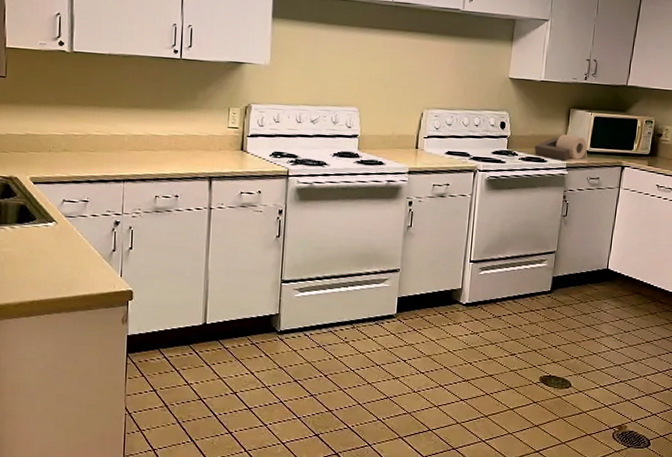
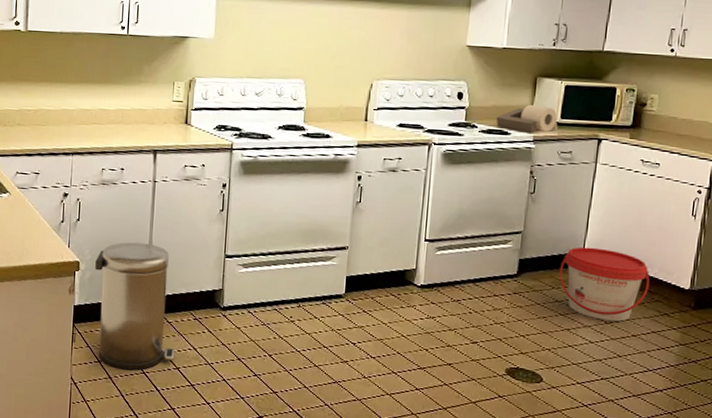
pedal bin: none [148,270,233,398] -> present [94,242,175,371]
bucket: none [586,264,662,330] -> present [559,247,650,322]

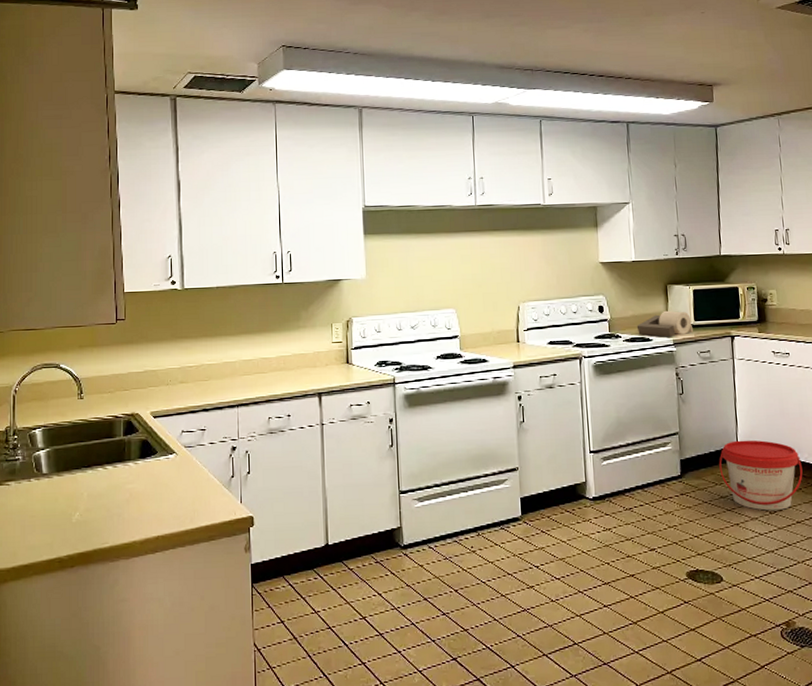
pedal bin: present [94,242,175,371] -> none [269,489,360,628]

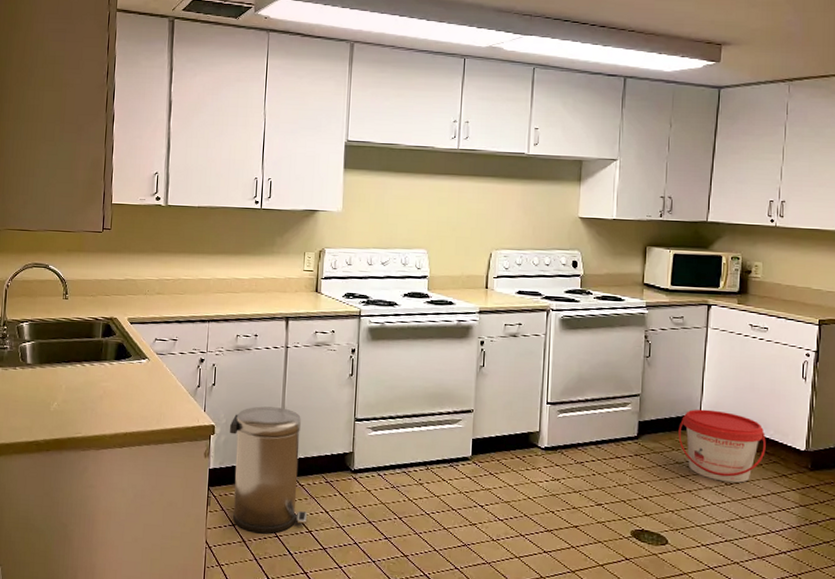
pedal bin: none [269,489,360,628] -> present [229,406,308,534]
paper towel holder: present [636,310,694,337] -> none [609,272,669,299]

